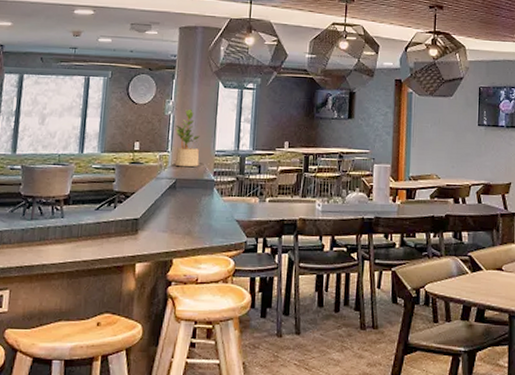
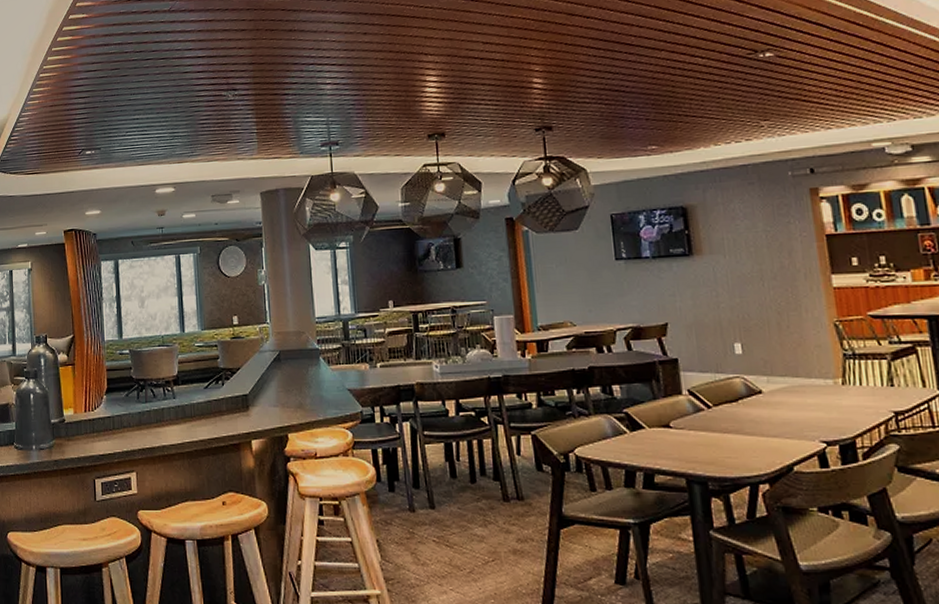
potted plant: present [174,108,200,168] -> none [271,276,301,338]

